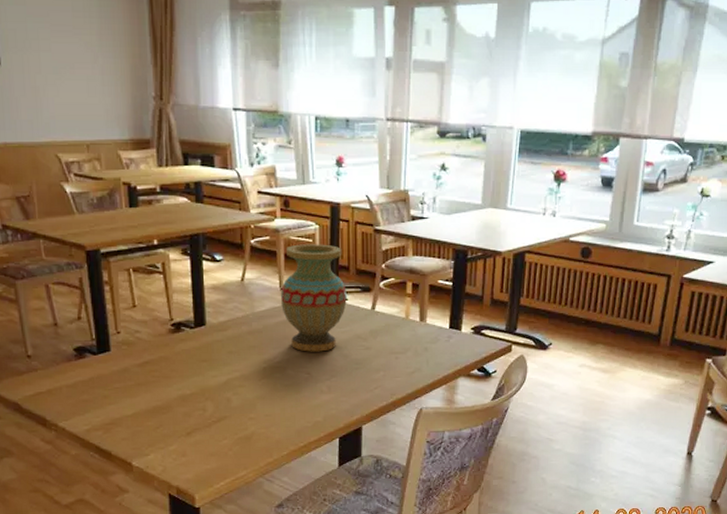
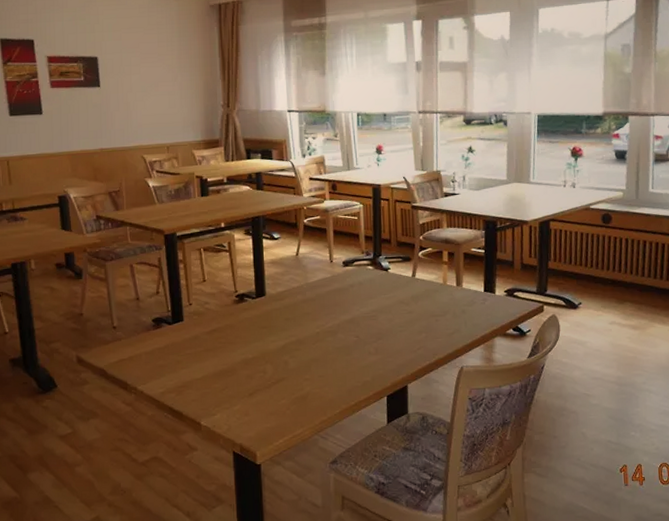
vase: present [281,244,347,352] -> none [331,220,390,317]

